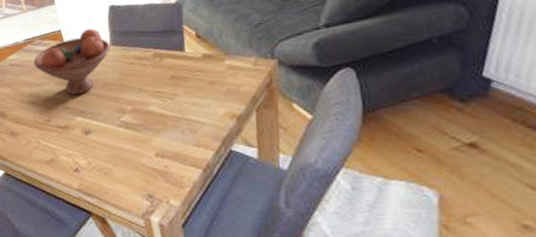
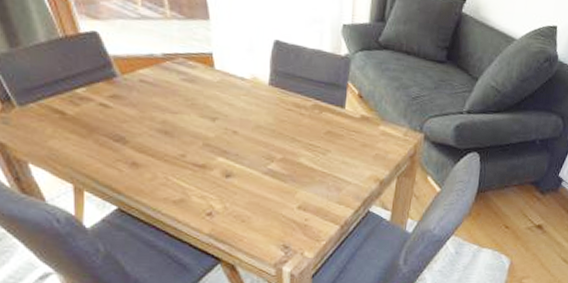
fruit bowl: present [33,28,111,95] -> none [172,60,269,133]

